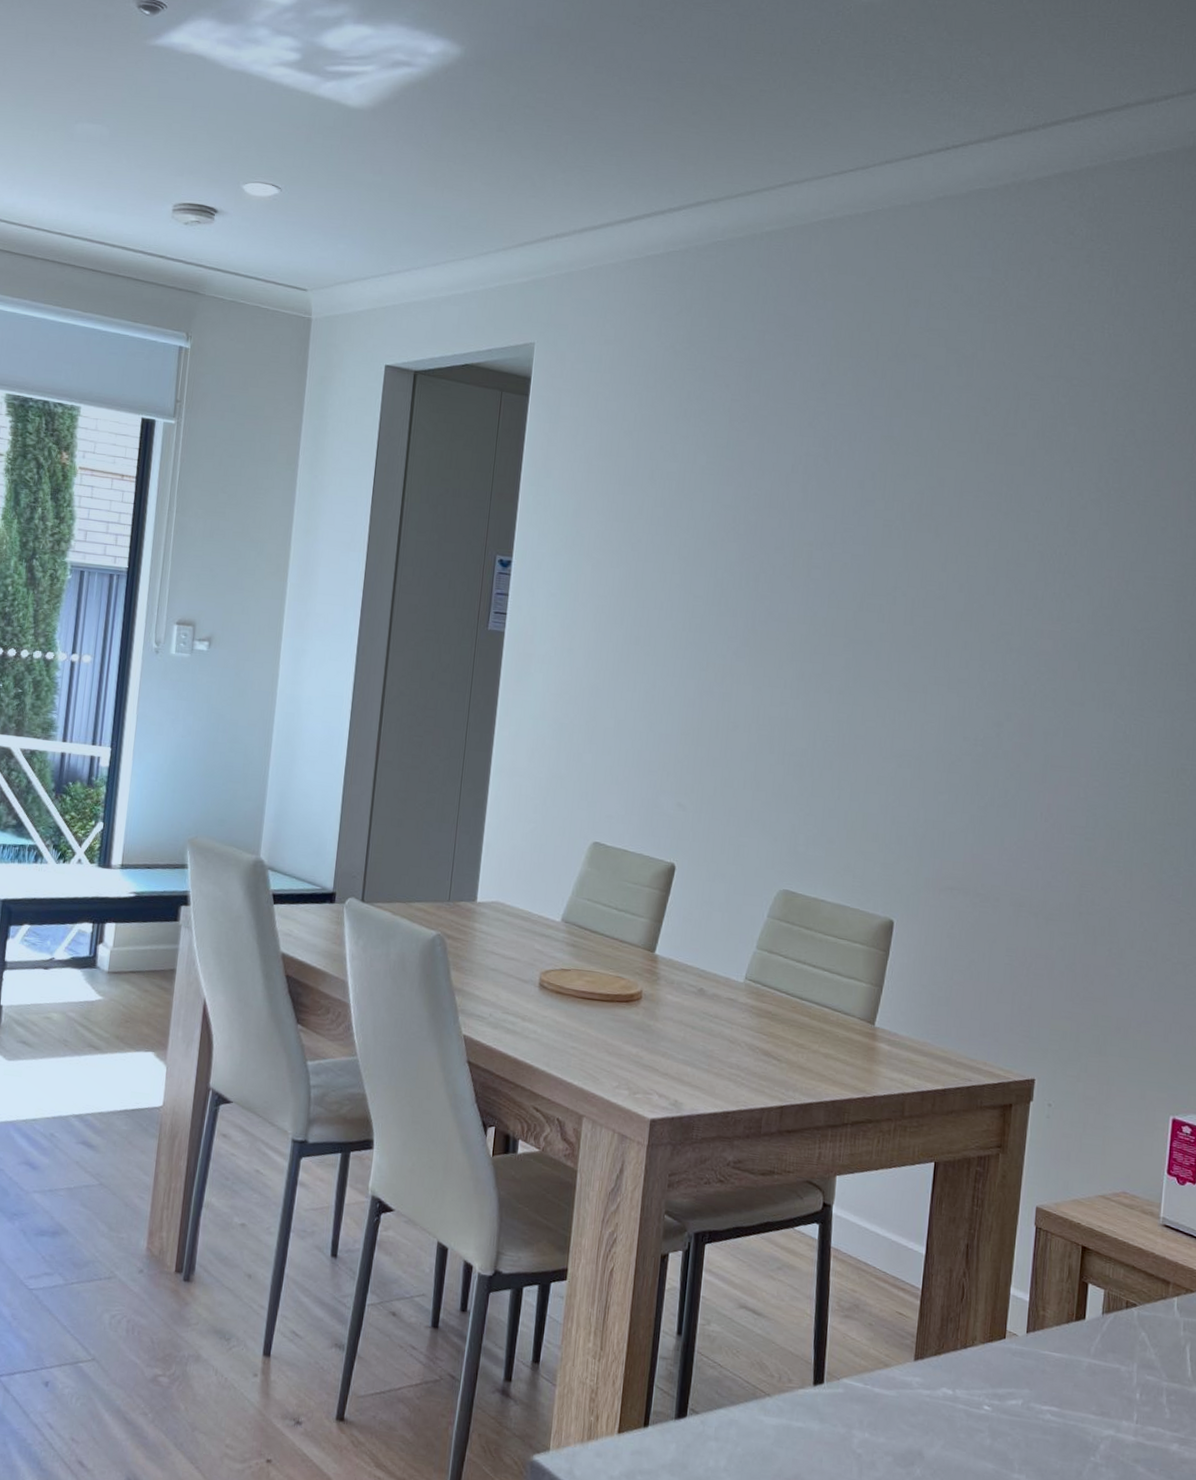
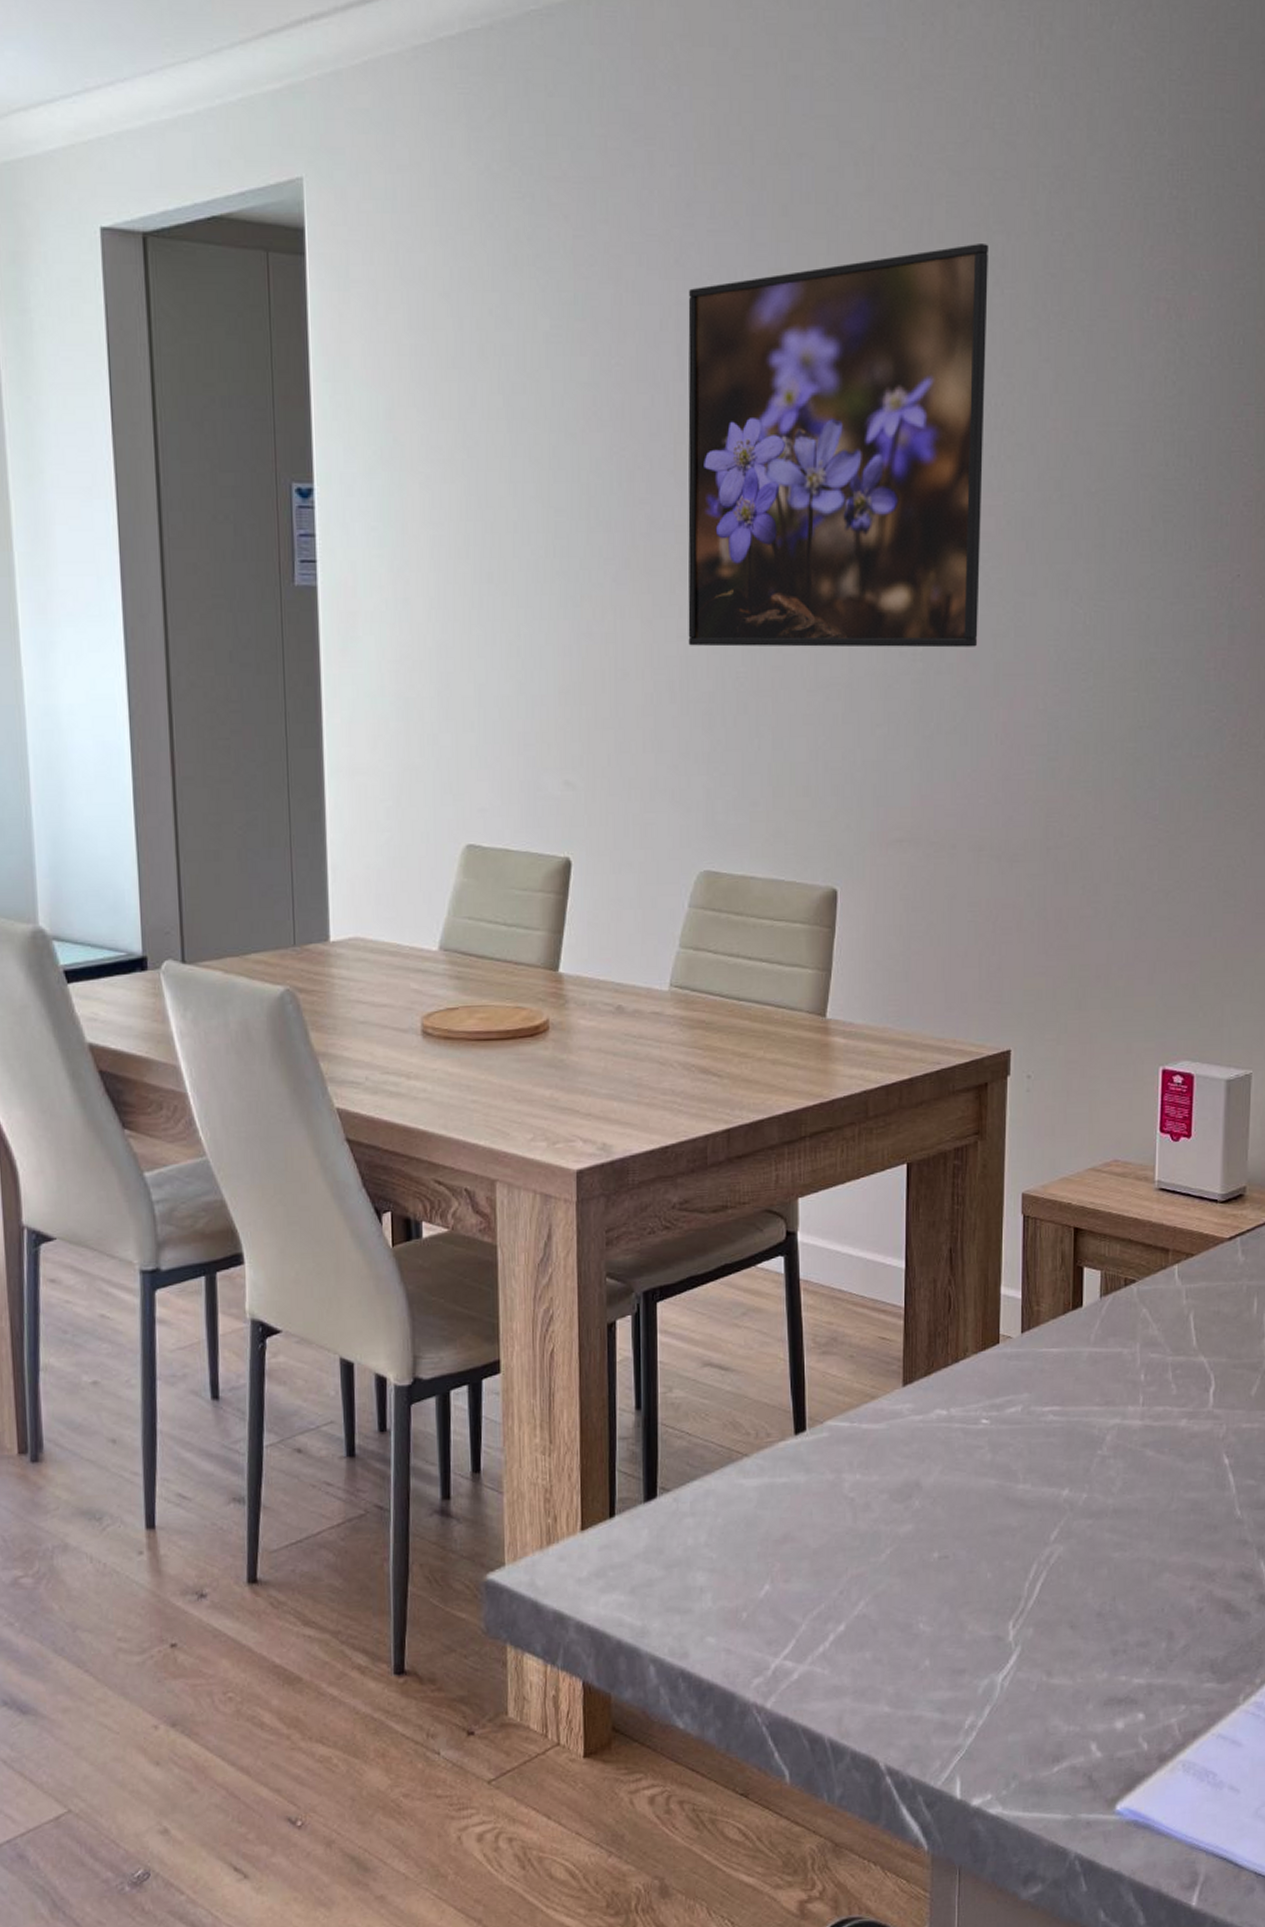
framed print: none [789,431,1064,741] -> present [688,244,990,648]

